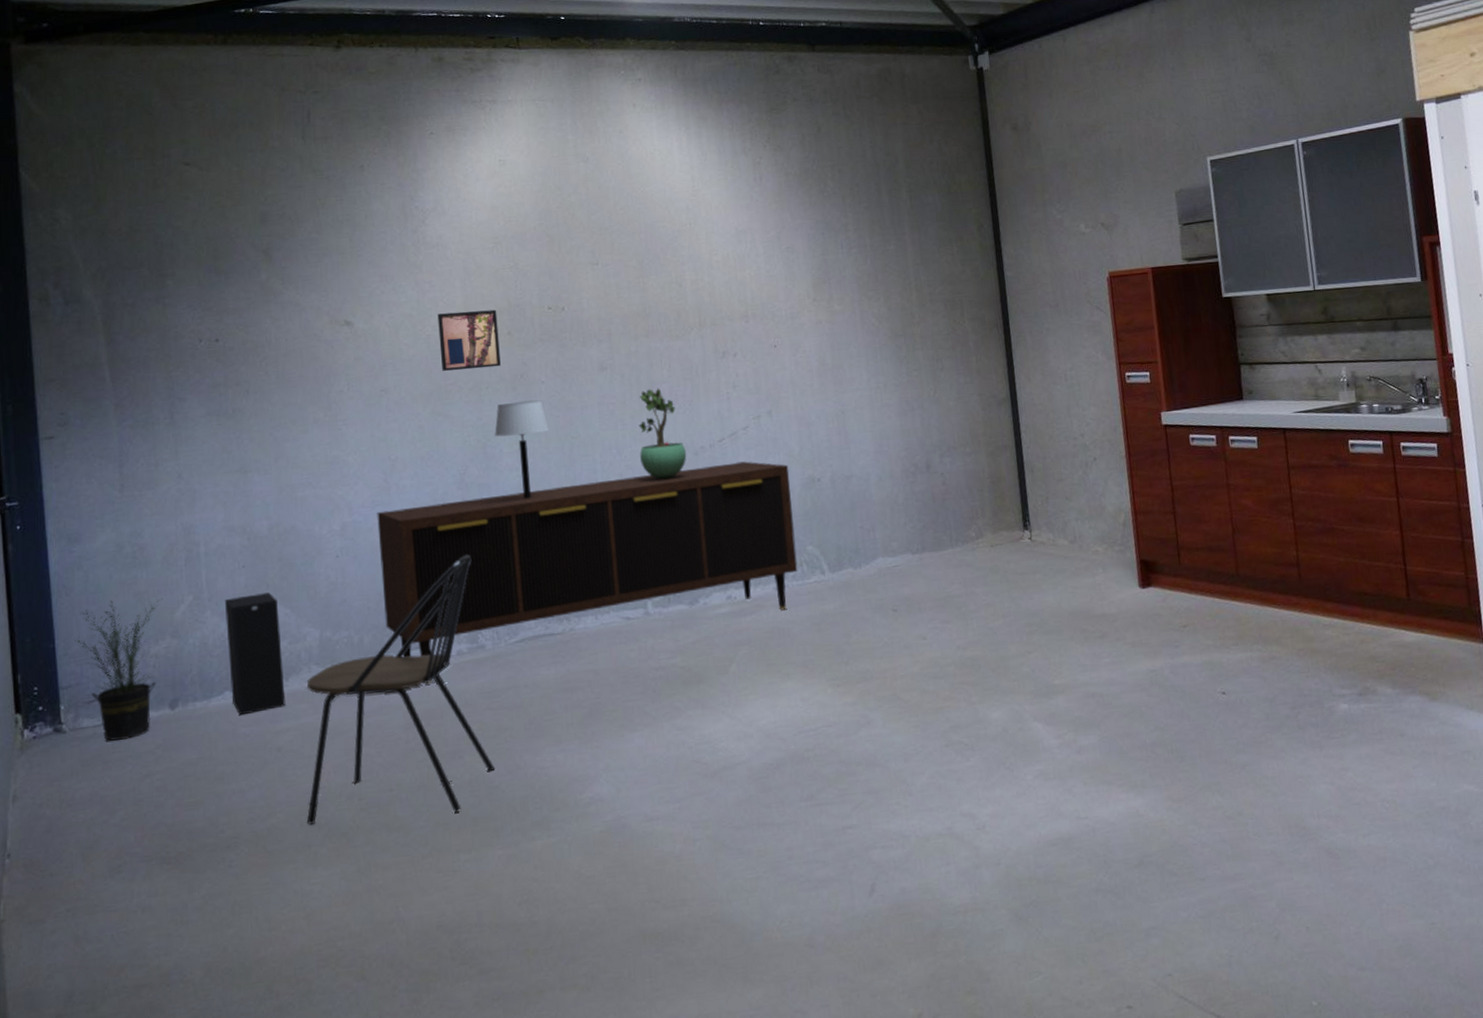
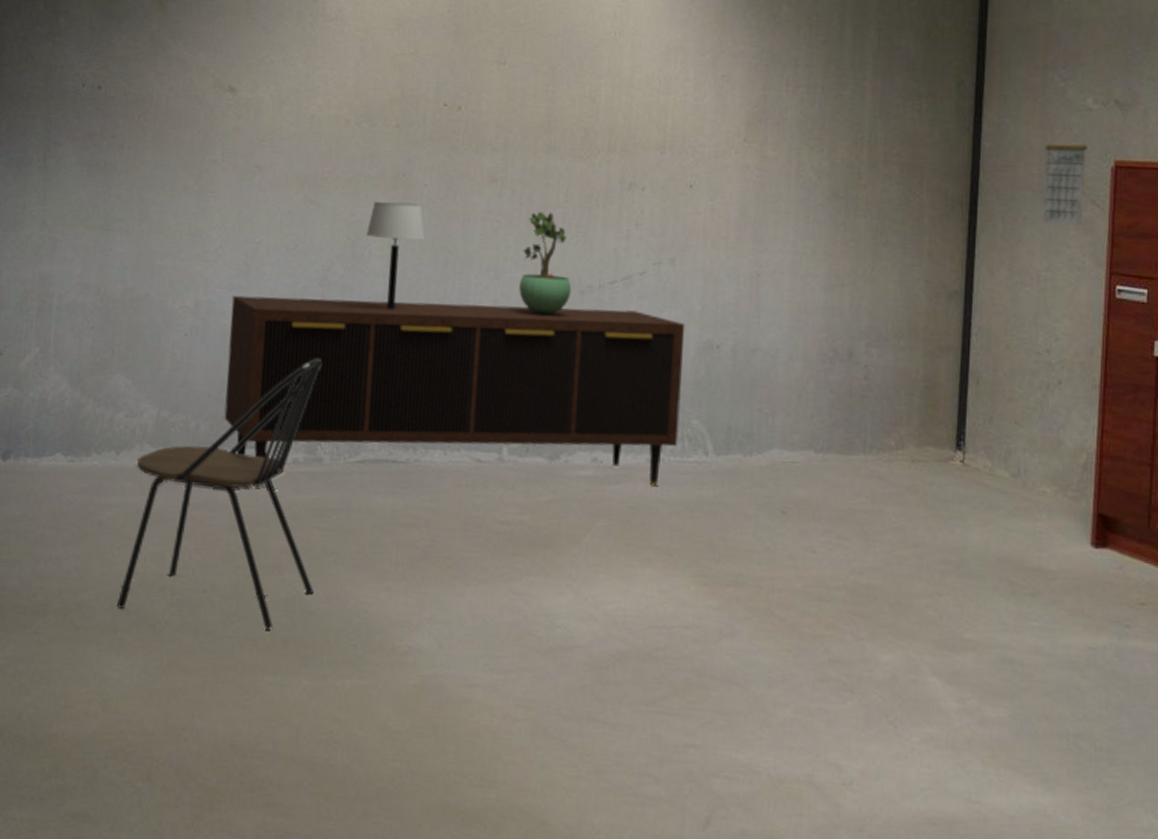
speaker: present [225,592,286,716] -> none [62,357,121,481]
wall art: present [437,309,501,371] -> none [322,93,388,161]
calendar: none [1053,250,1092,331] -> present [1041,127,1087,225]

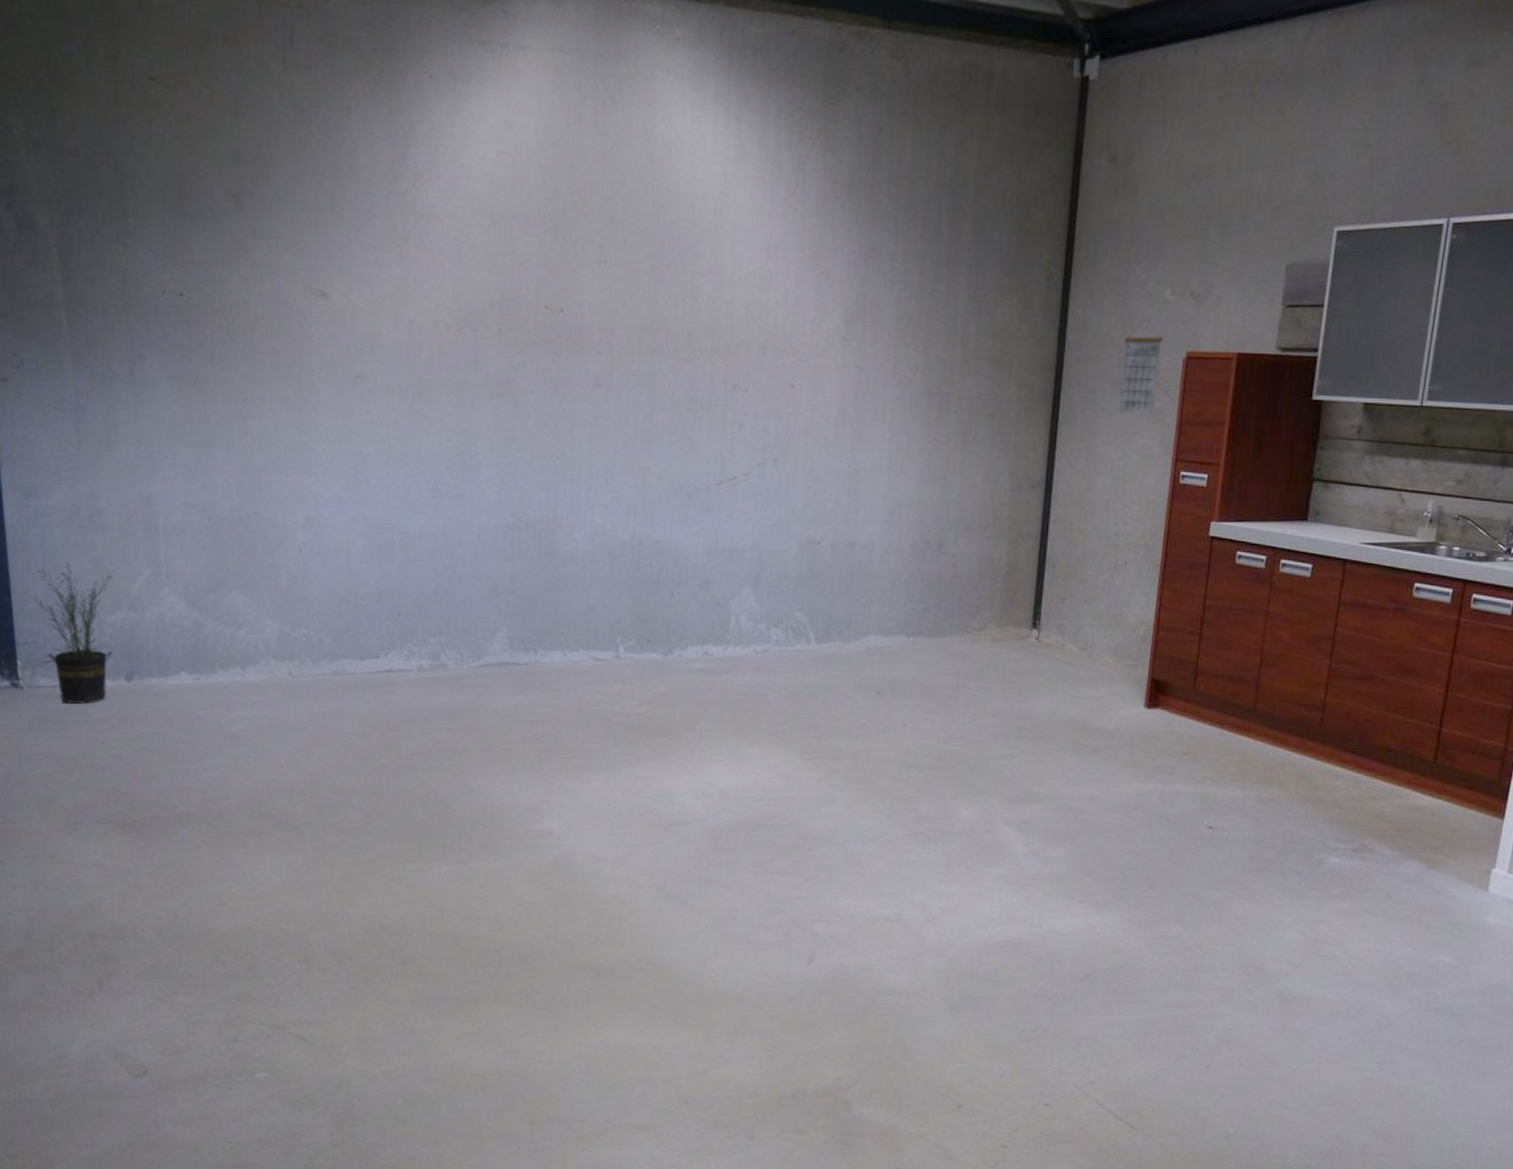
chair: present [116,358,323,630] -> none [258,568,448,824]
sideboard: present [224,295,686,487] -> none [344,509,788,694]
table lamp: present [366,200,425,310] -> none [475,409,533,519]
potted plant: present [519,211,572,316] -> none [629,415,680,518]

